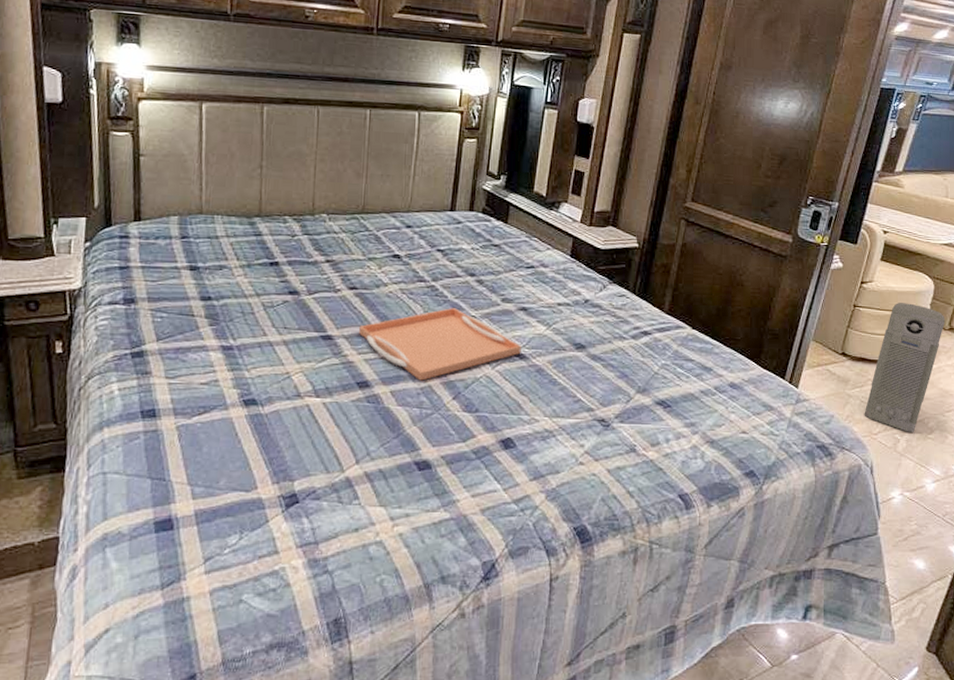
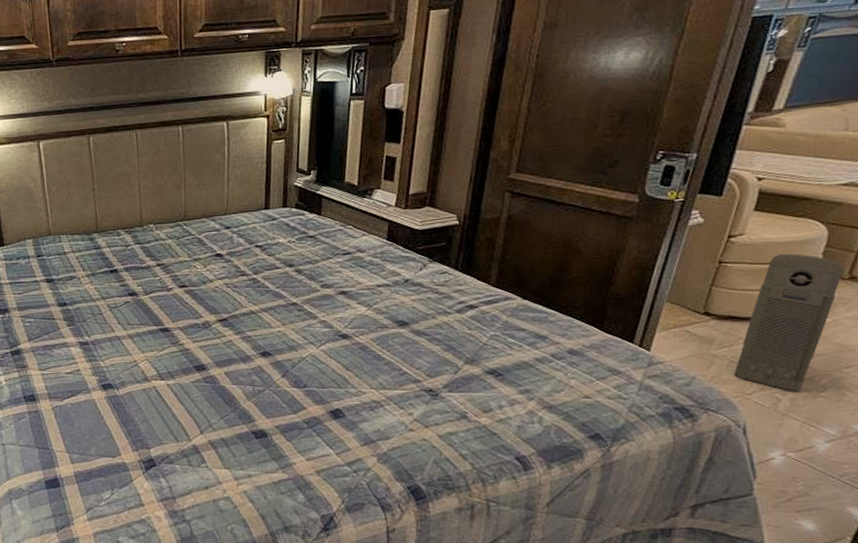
serving tray: present [359,308,521,381] -> none [192,297,344,362]

